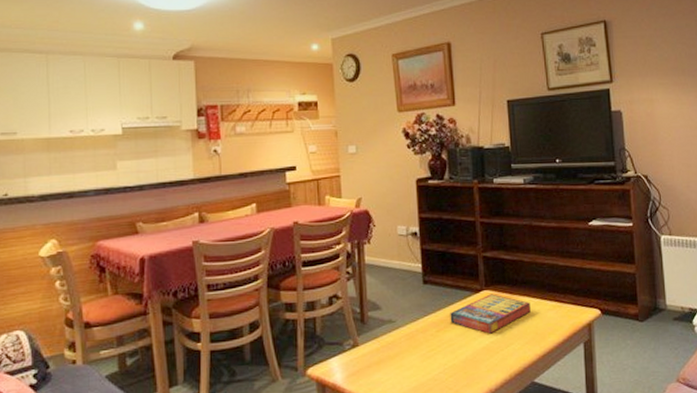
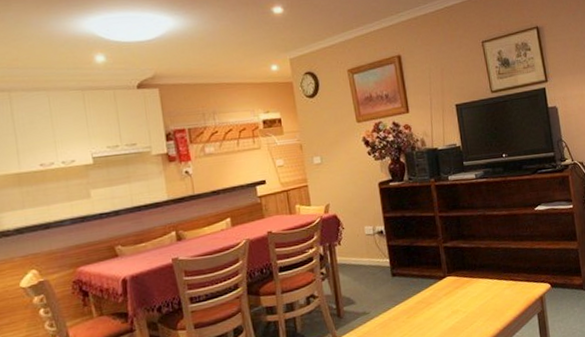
game compilation box: present [450,294,531,334] -> none [418,279,490,315]

